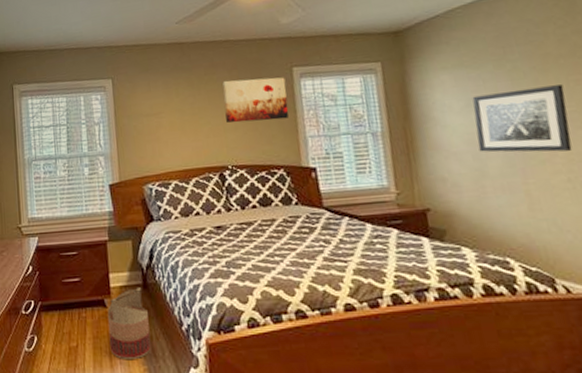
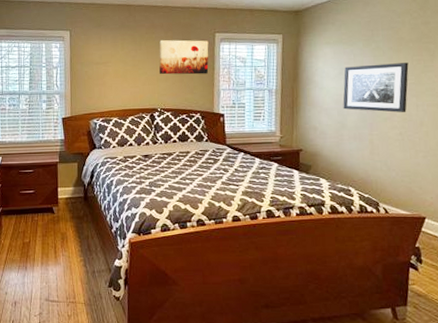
basket: present [107,287,151,360] -> none [54,199,87,253]

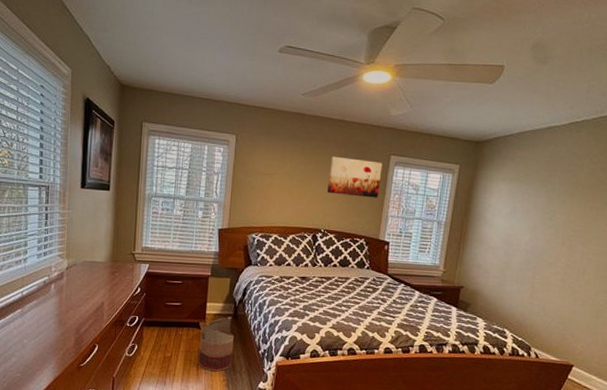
basket: none [54,199,87,253] -> present [198,317,234,372]
wall art: present [343,63,409,113] -> none [510,206,581,259]

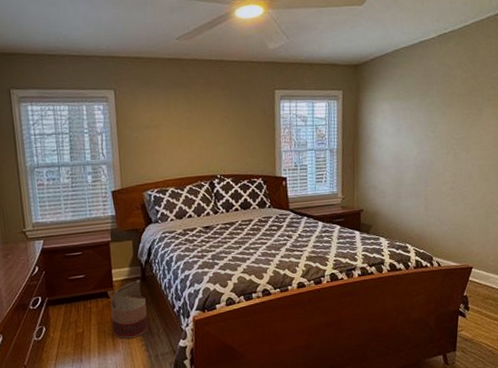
wall art: present [328,156,383,198] -> none [216,98,269,138]

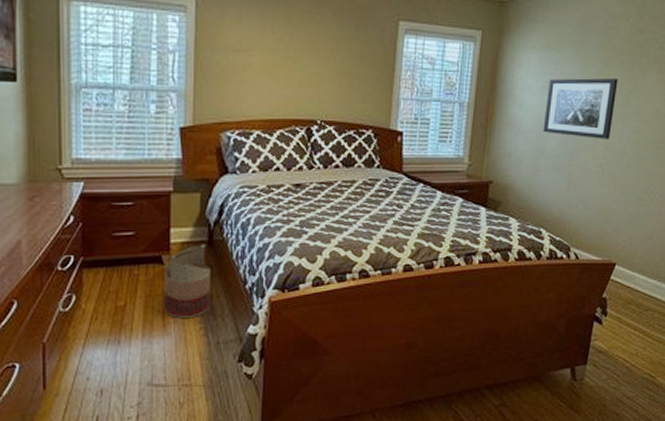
wall art: none [400,117,460,168] -> present [543,78,618,139]

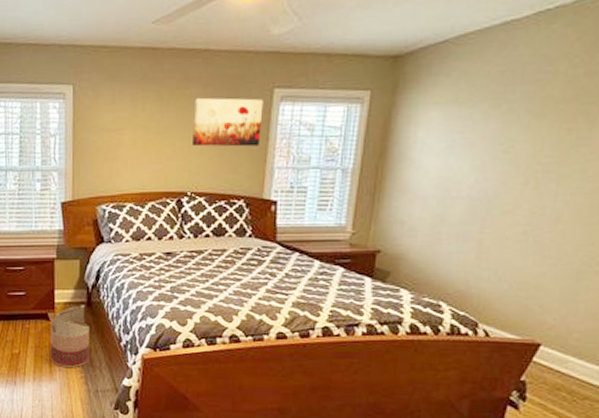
wall art: none [322,23,390,77] -> present [193,97,264,147]
wall art: present [543,78,618,139] -> none [446,132,553,203]

